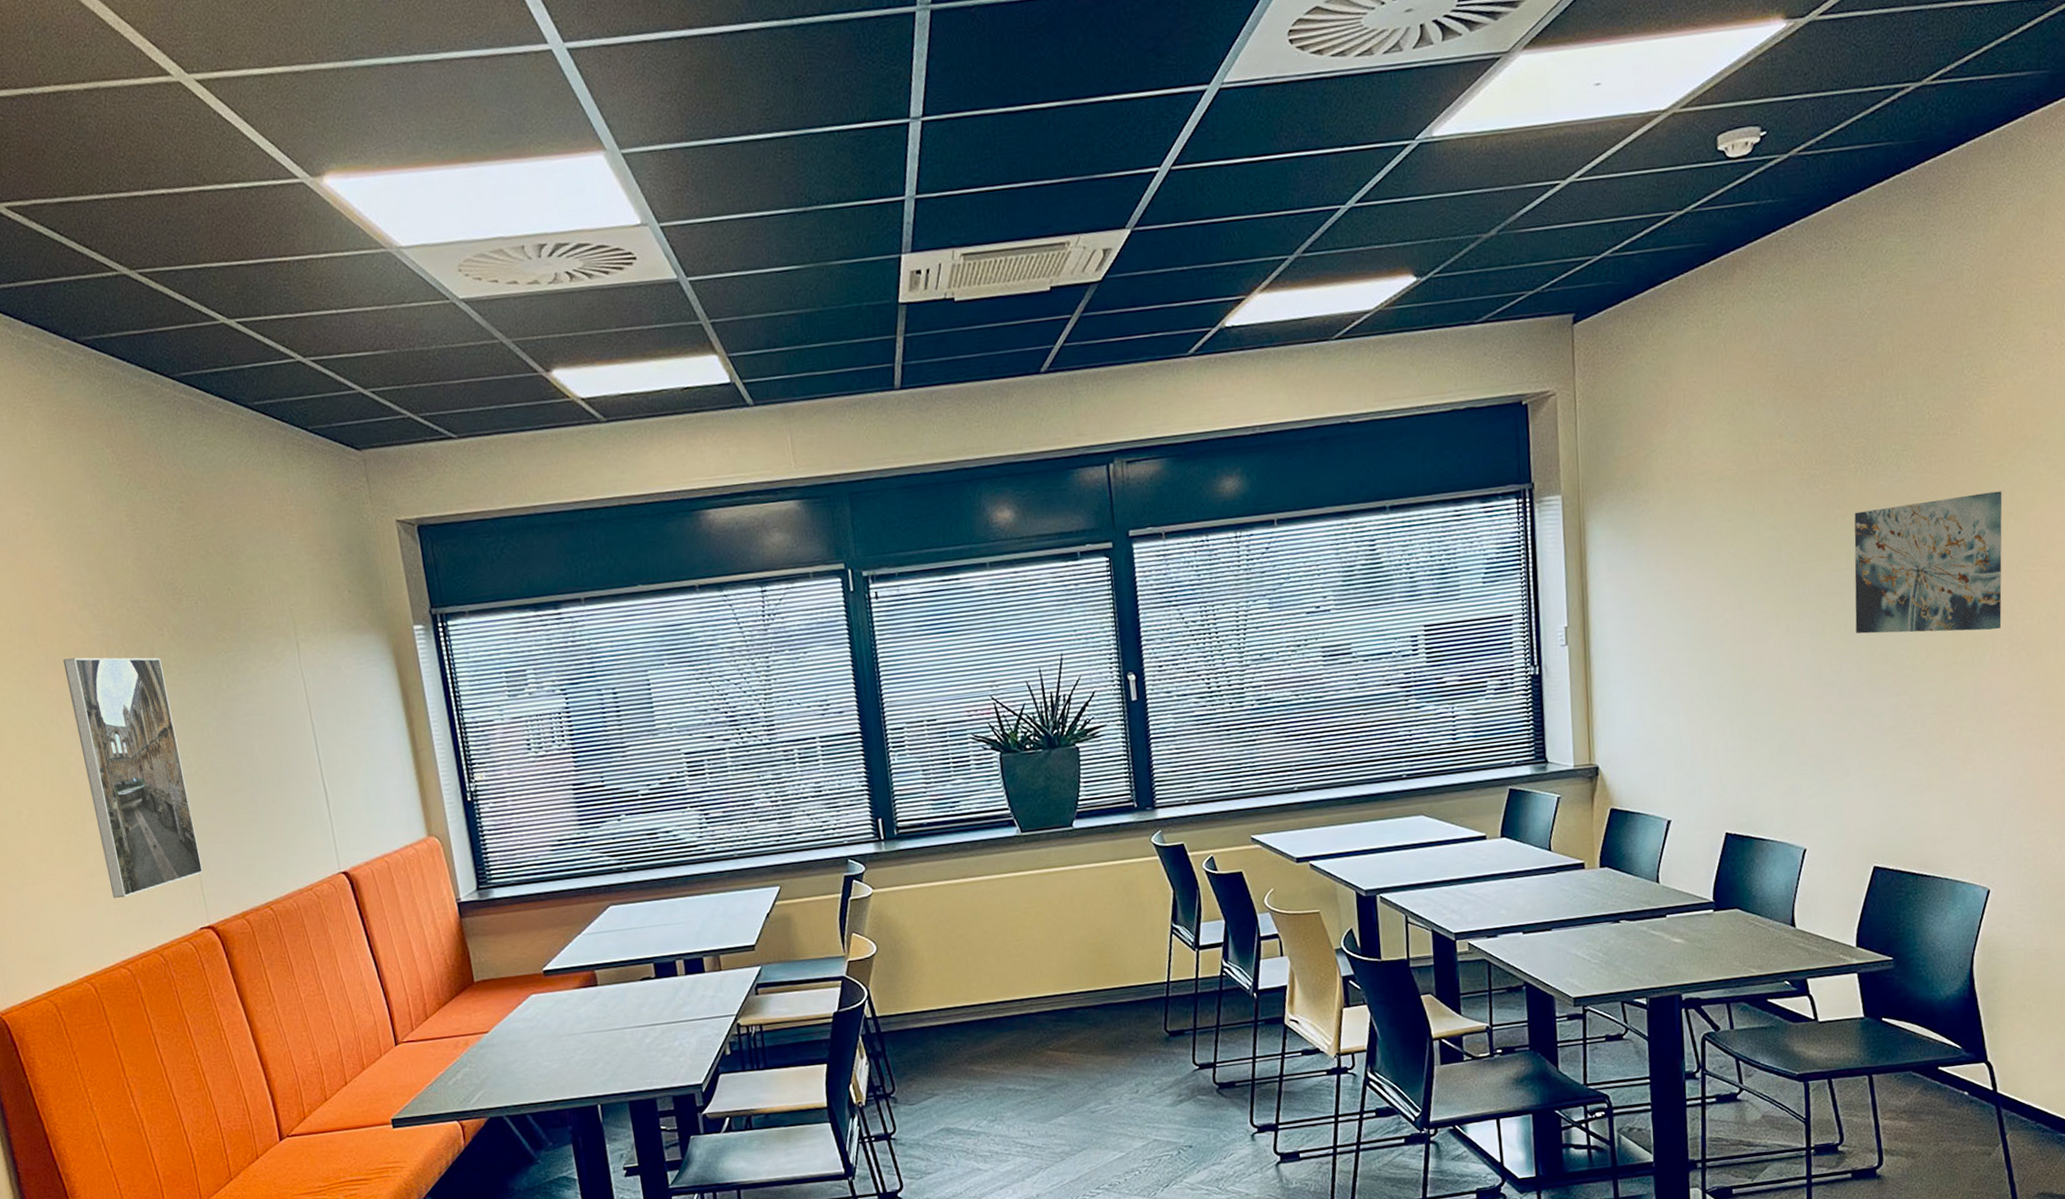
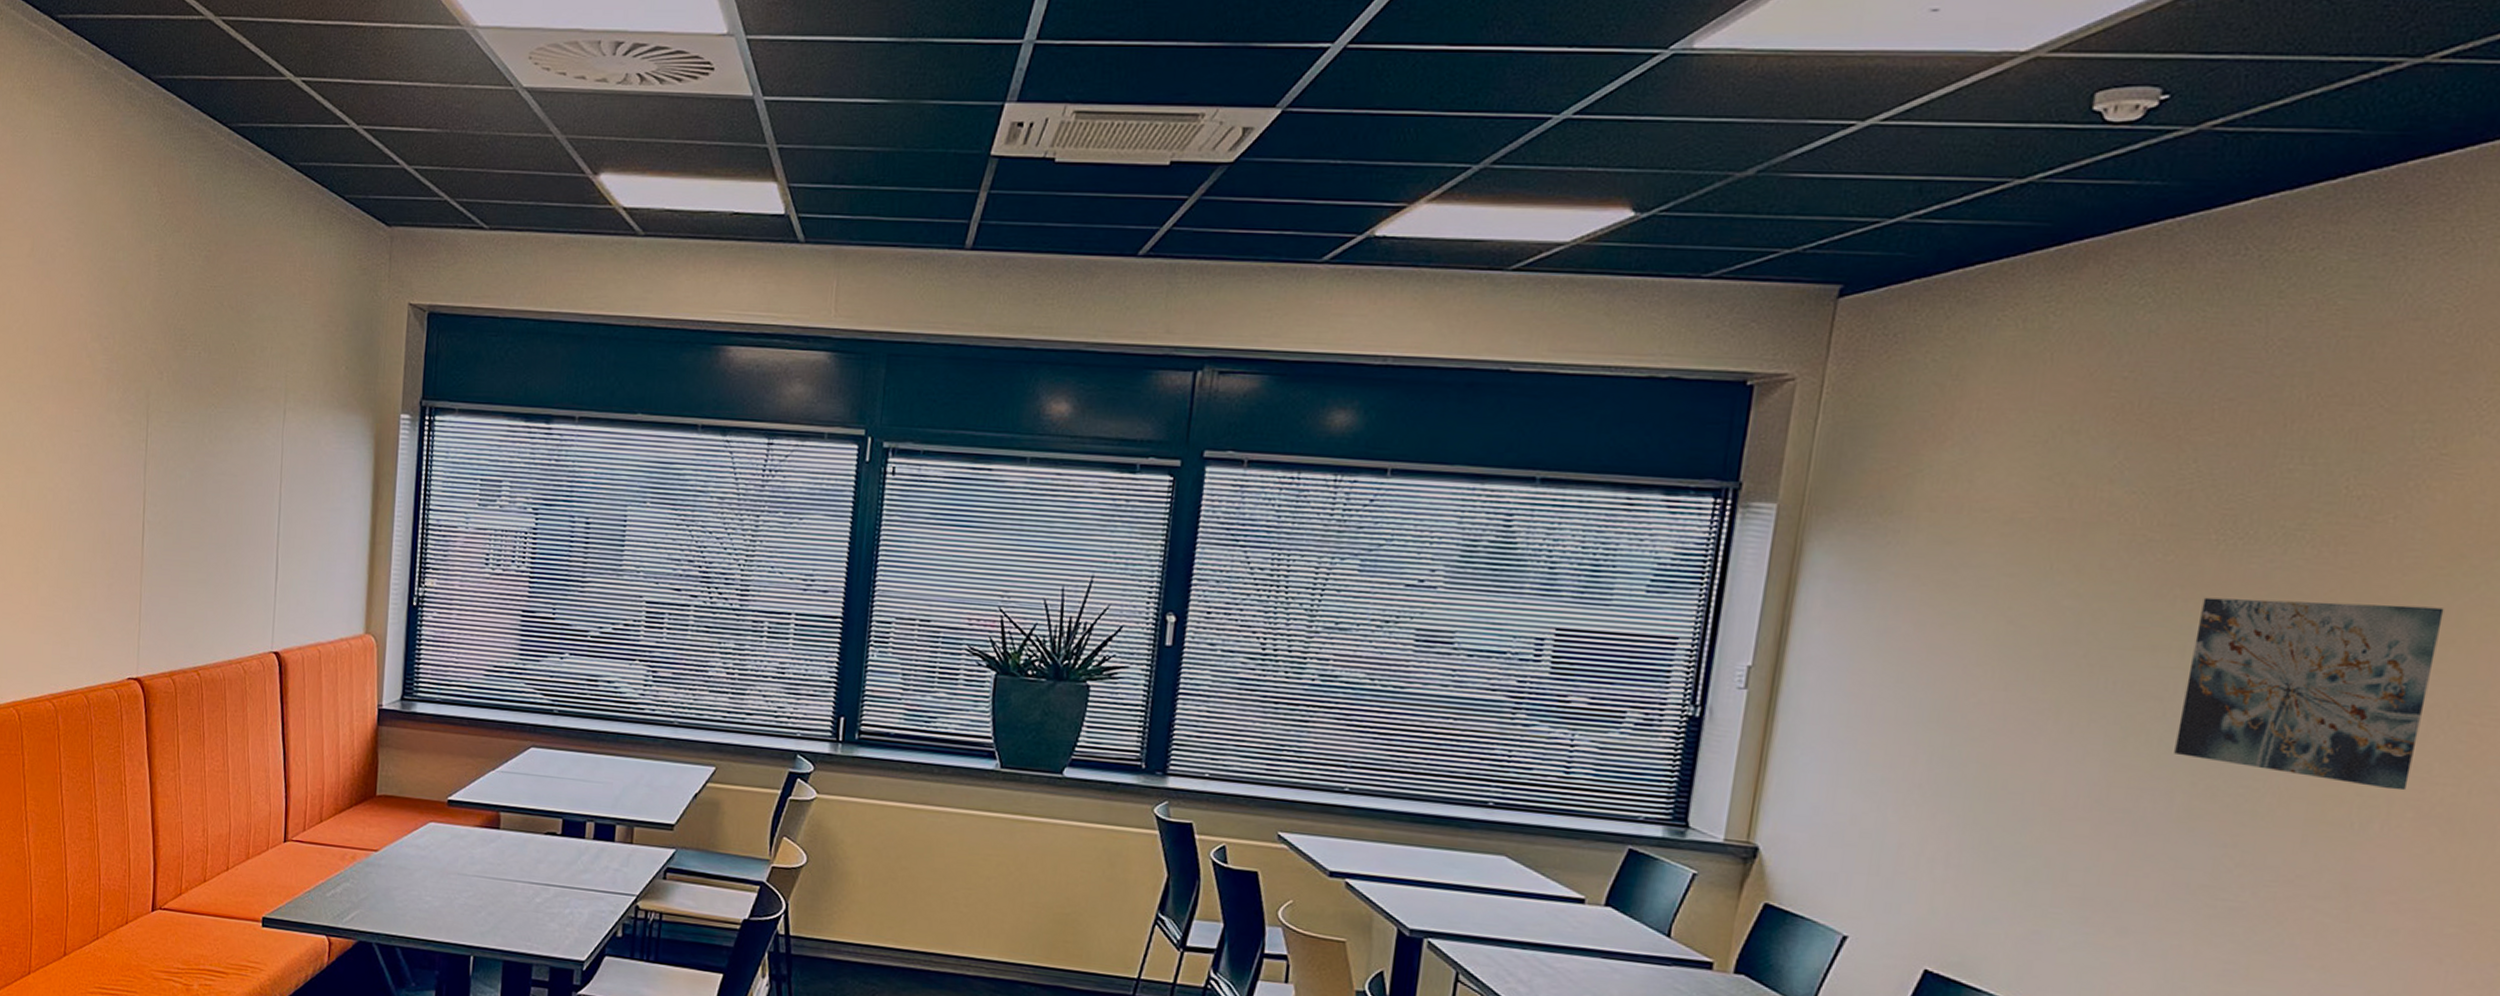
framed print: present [62,657,204,898] -> none [56,386,154,632]

